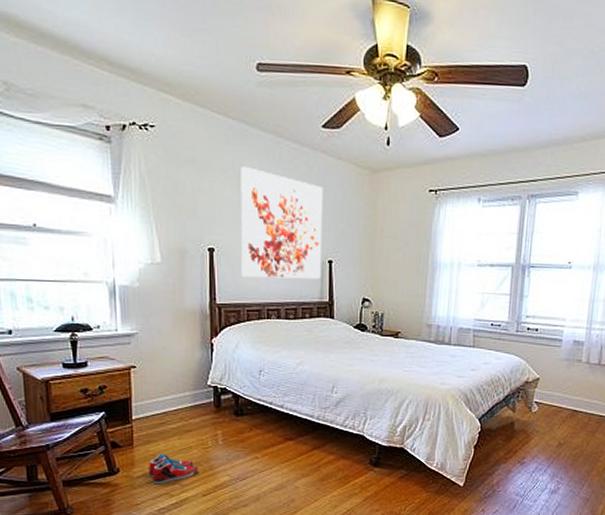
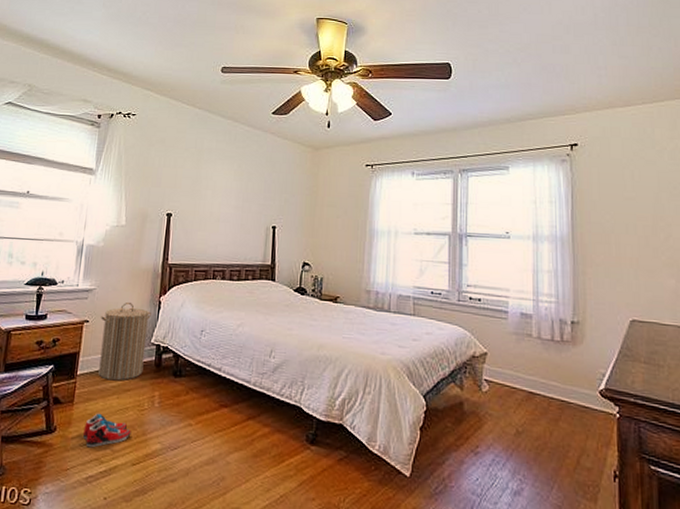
laundry hamper: none [149,345,204,423] -> present [98,301,151,381]
wall art: present [241,167,323,280] -> none [193,145,271,244]

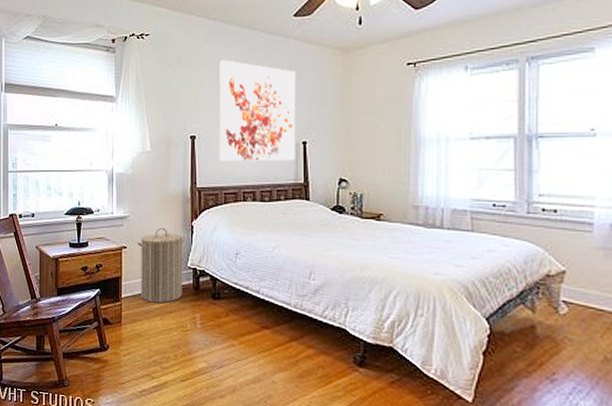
shoe: present [83,413,132,448] -> none [134,333,177,365]
wall art: none [193,145,271,244] -> present [219,60,296,161]

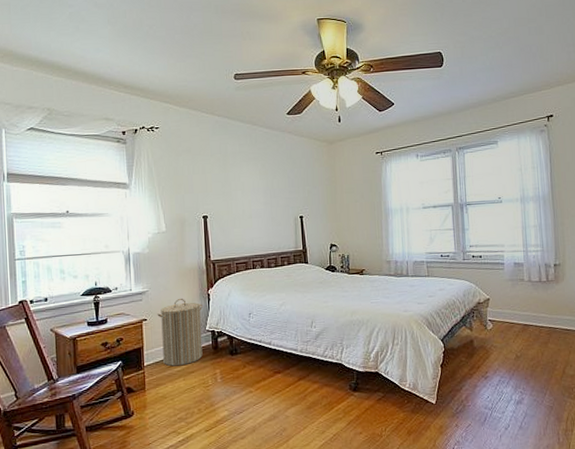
wall art: present [219,60,296,161] -> none [226,150,294,236]

